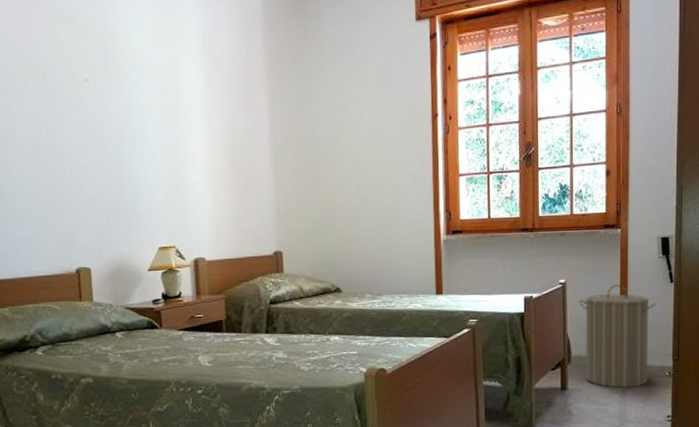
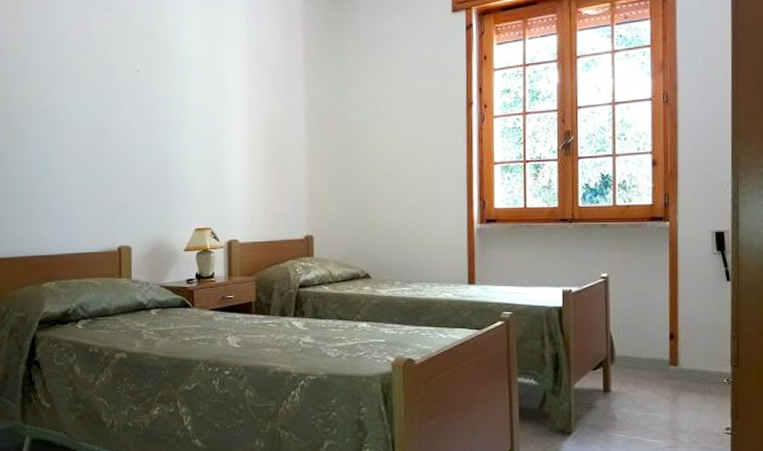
laundry hamper: present [579,283,655,388] -> none [623,280,710,394]

